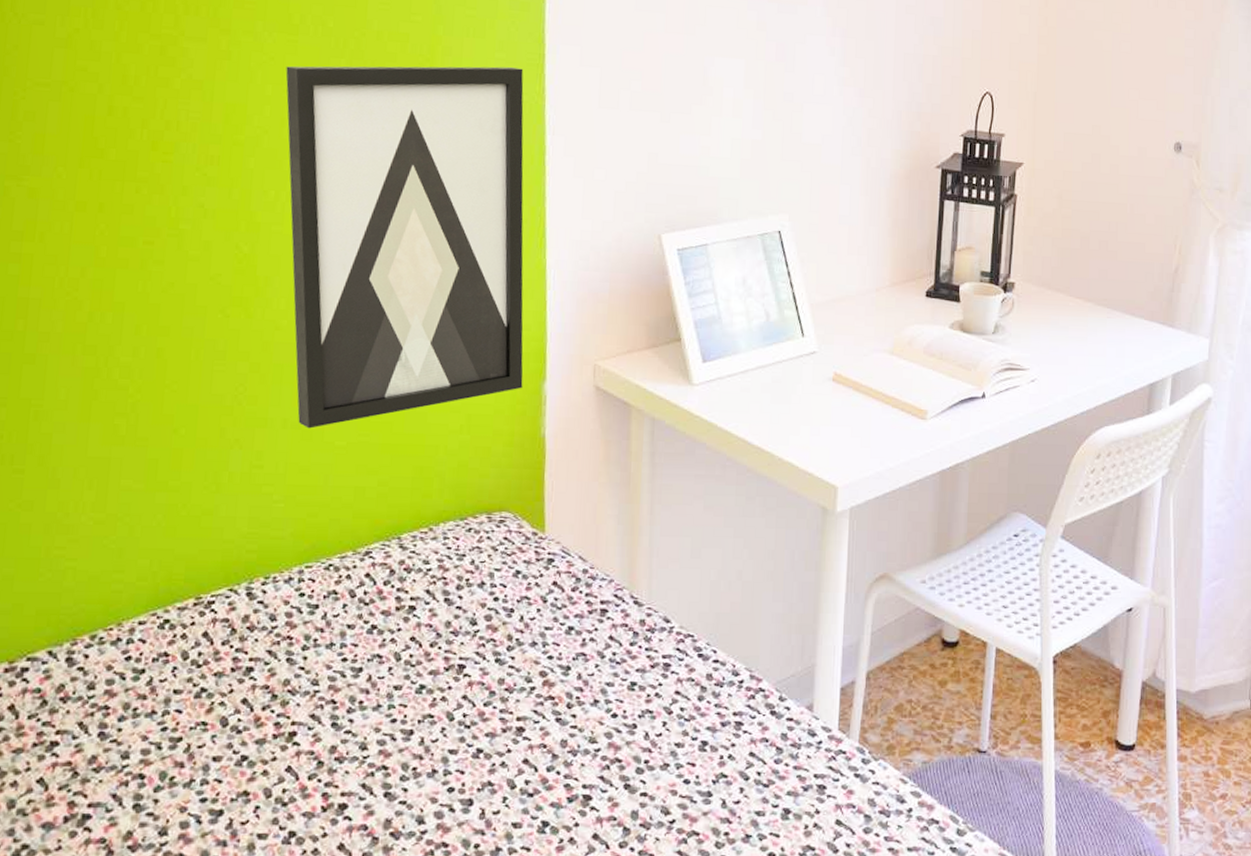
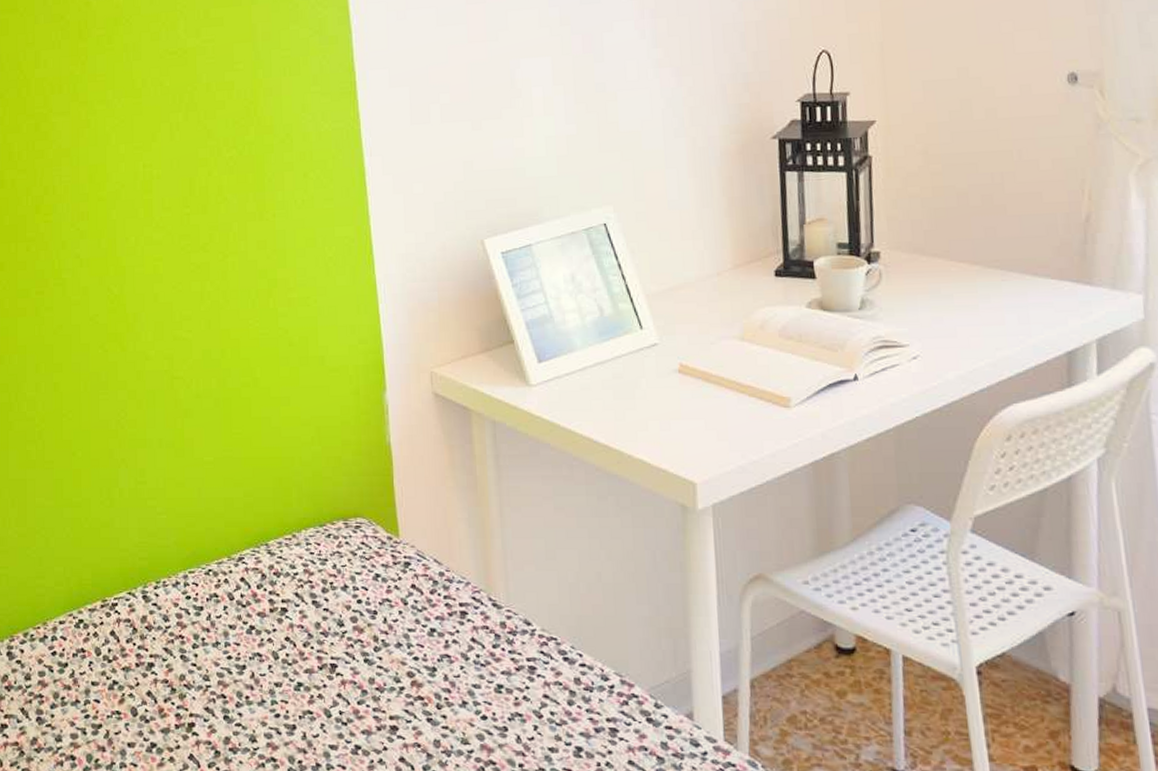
wall art: present [285,66,524,429] -> none [134,98,365,447]

